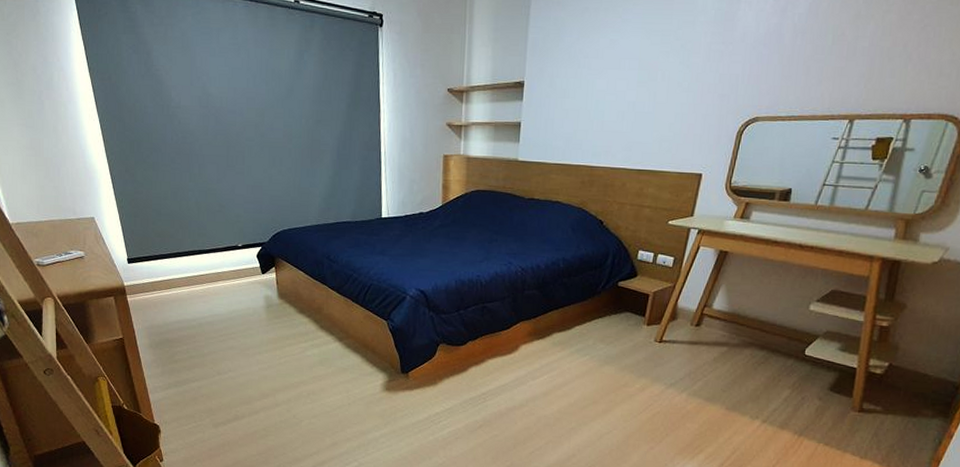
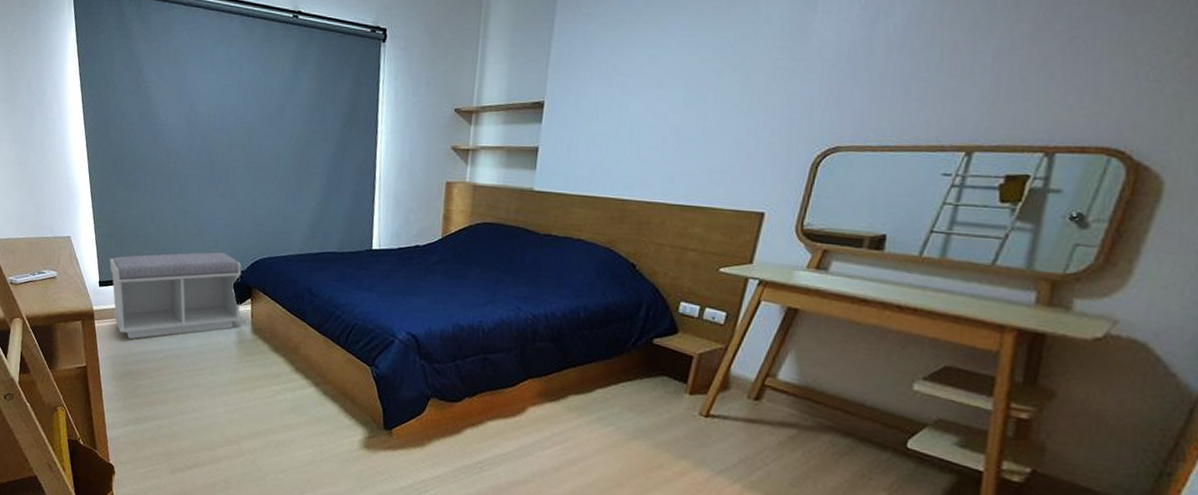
bench: none [136,226,267,311] -> present [109,252,242,340]

